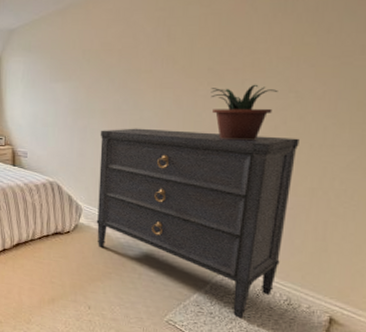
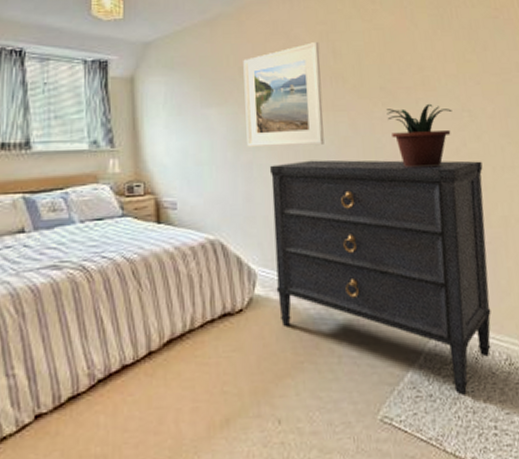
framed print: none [84,27,156,117] -> present [243,42,324,147]

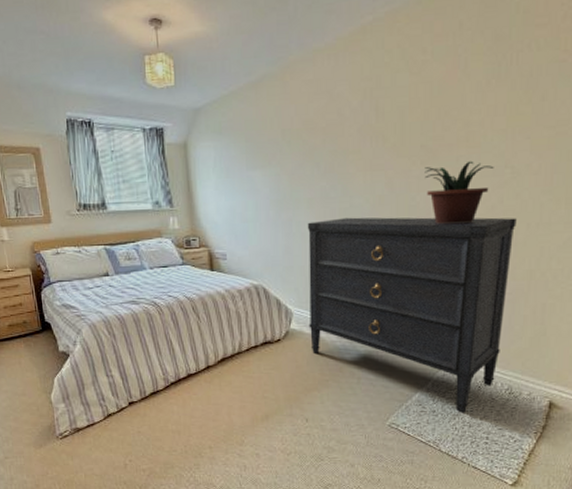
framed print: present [243,42,324,147] -> none [286,100,362,206]

